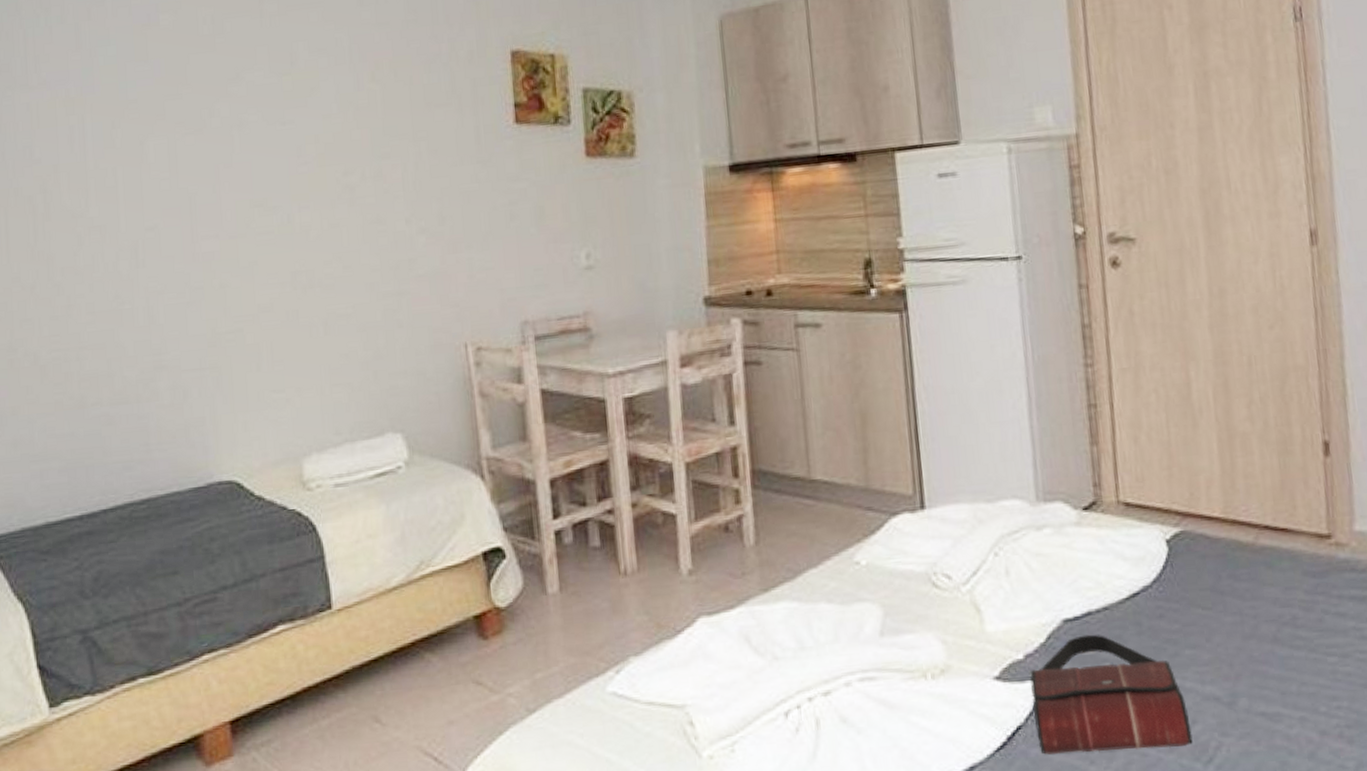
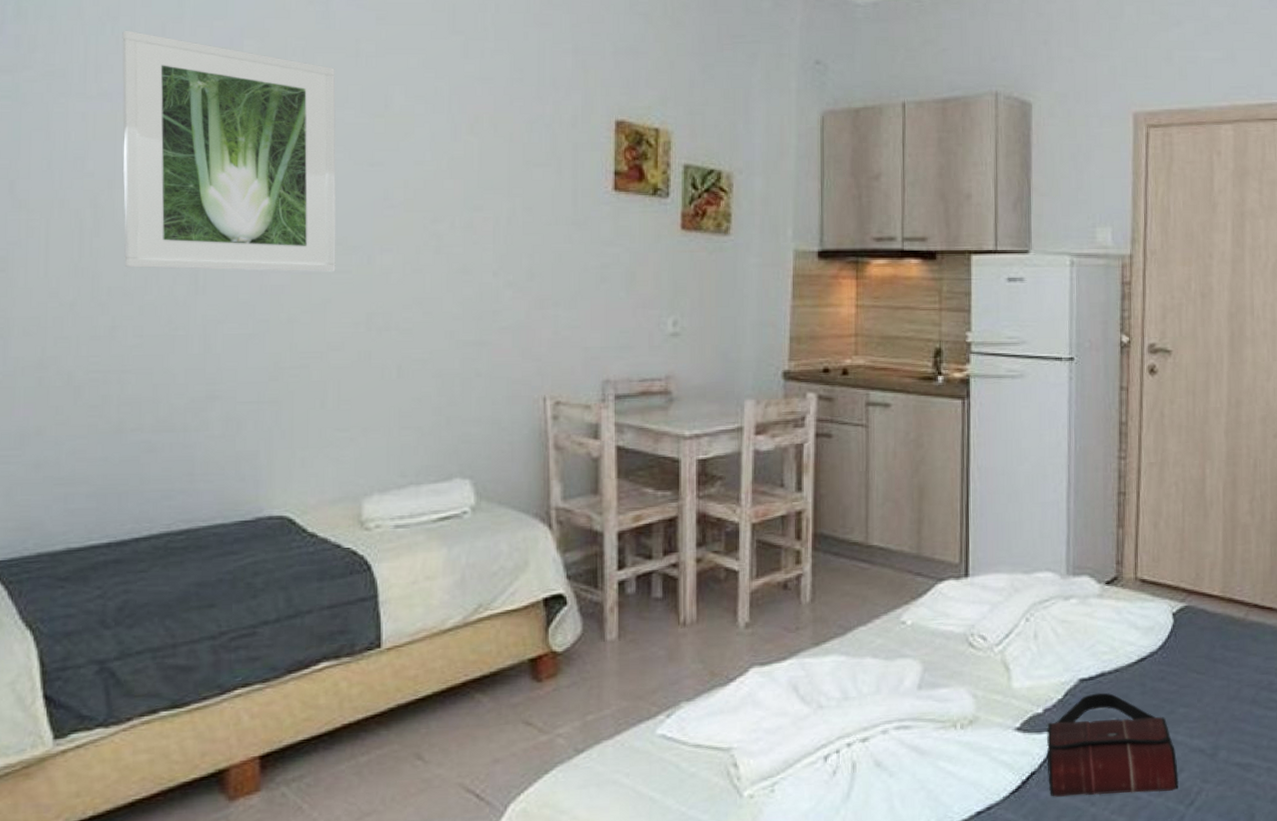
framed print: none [54,19,259,248] -> present [122,30,336,272]

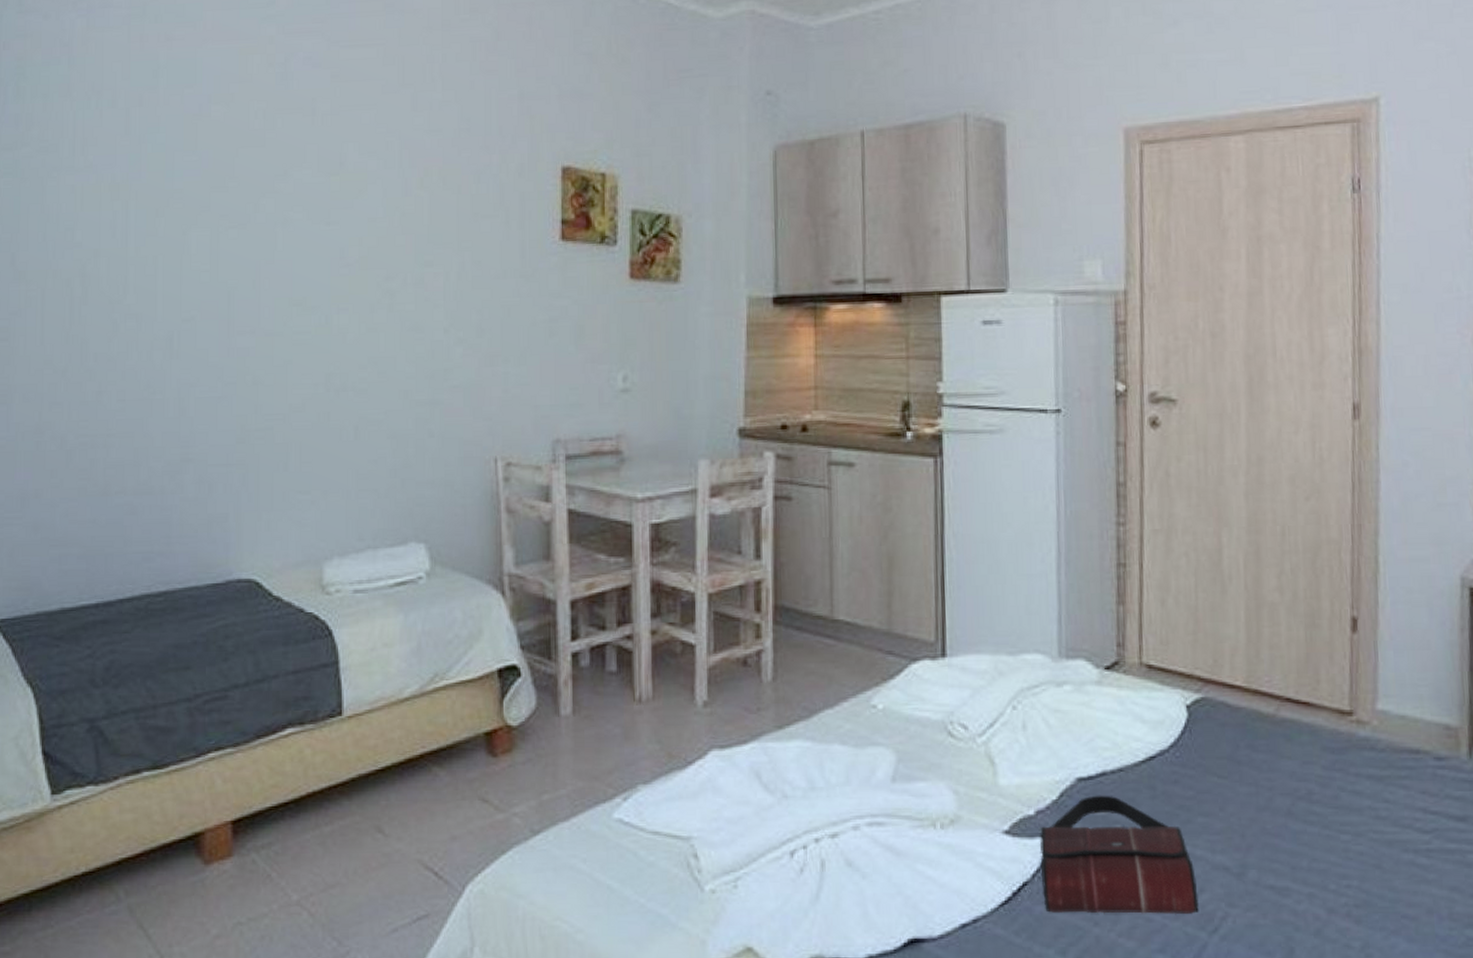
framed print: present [122,30,336,272] -> none [105,103,296,334]

